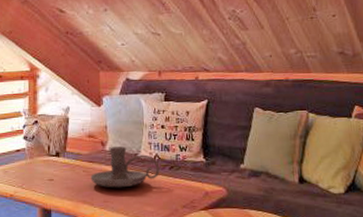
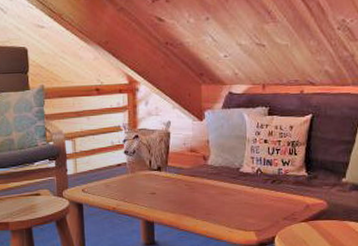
candle holder: present [90,146,160,188] -> none [192,161,262,201]

